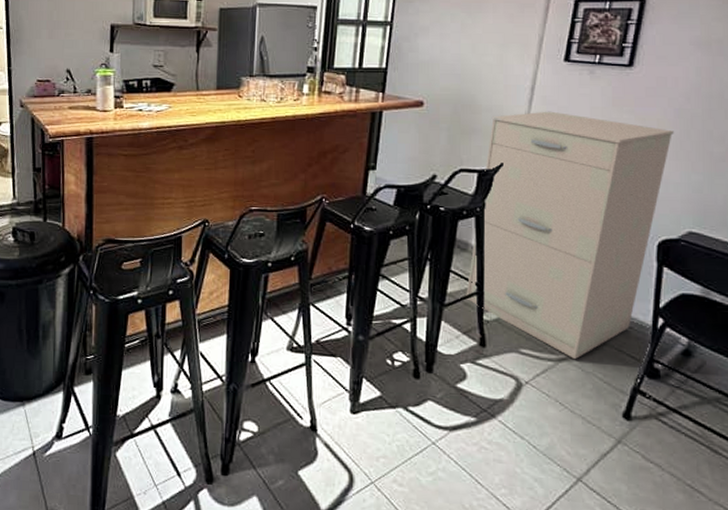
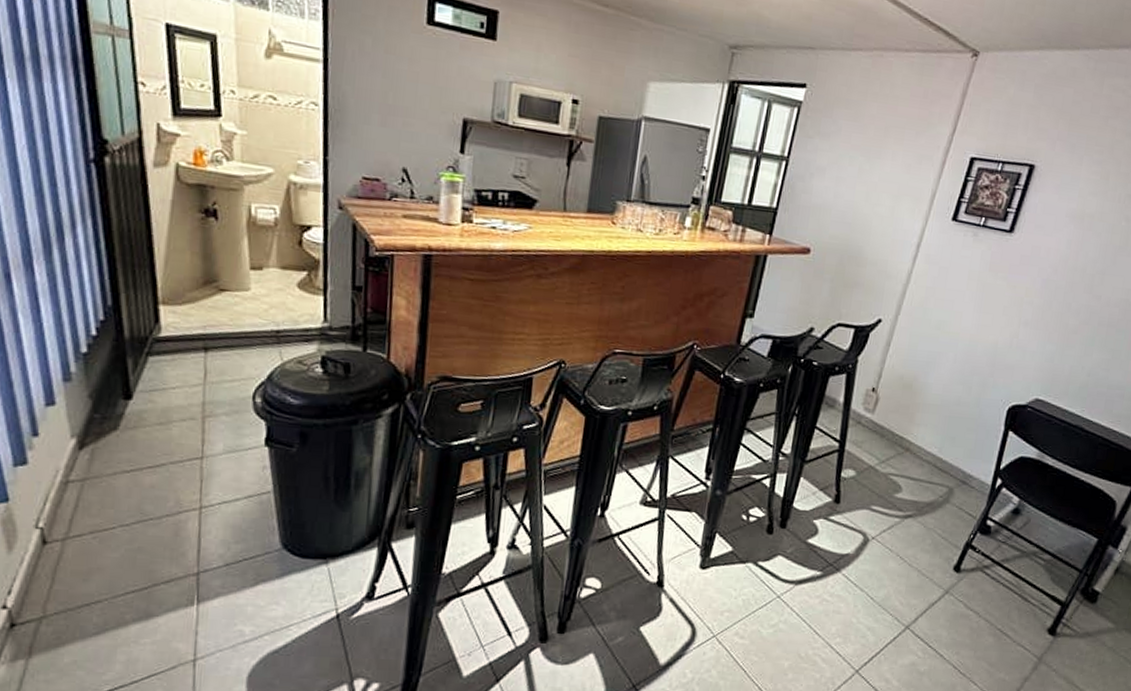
filing cabinet: present [466,111,674,359] -> none [827,270,1039,516]

